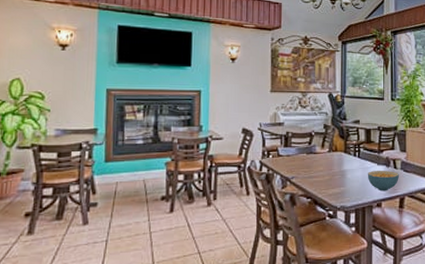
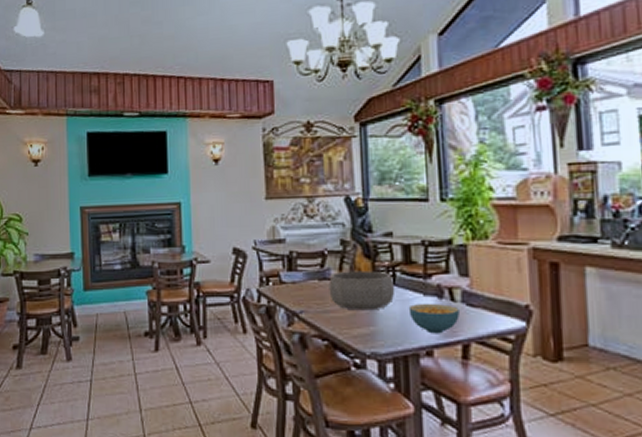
decorative bowl: none [314,147,359,176] -> present [329,270,396,311]

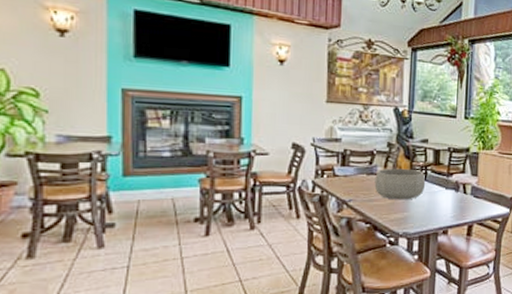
cereal bowl: present [408,303,460,334] -> none [434,195,469,218]

